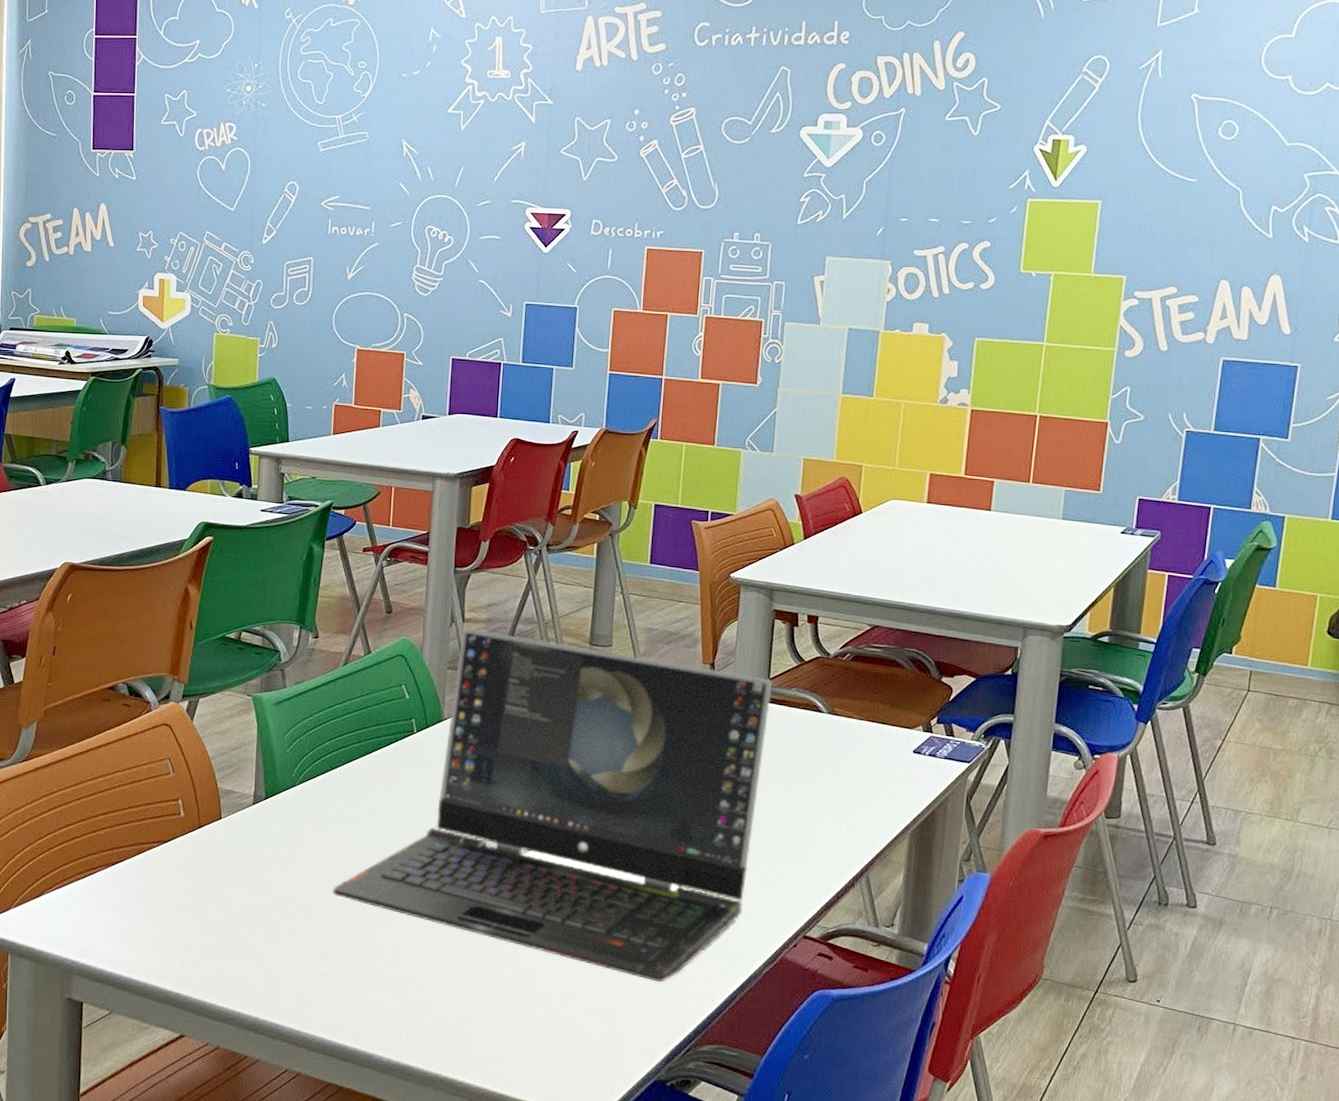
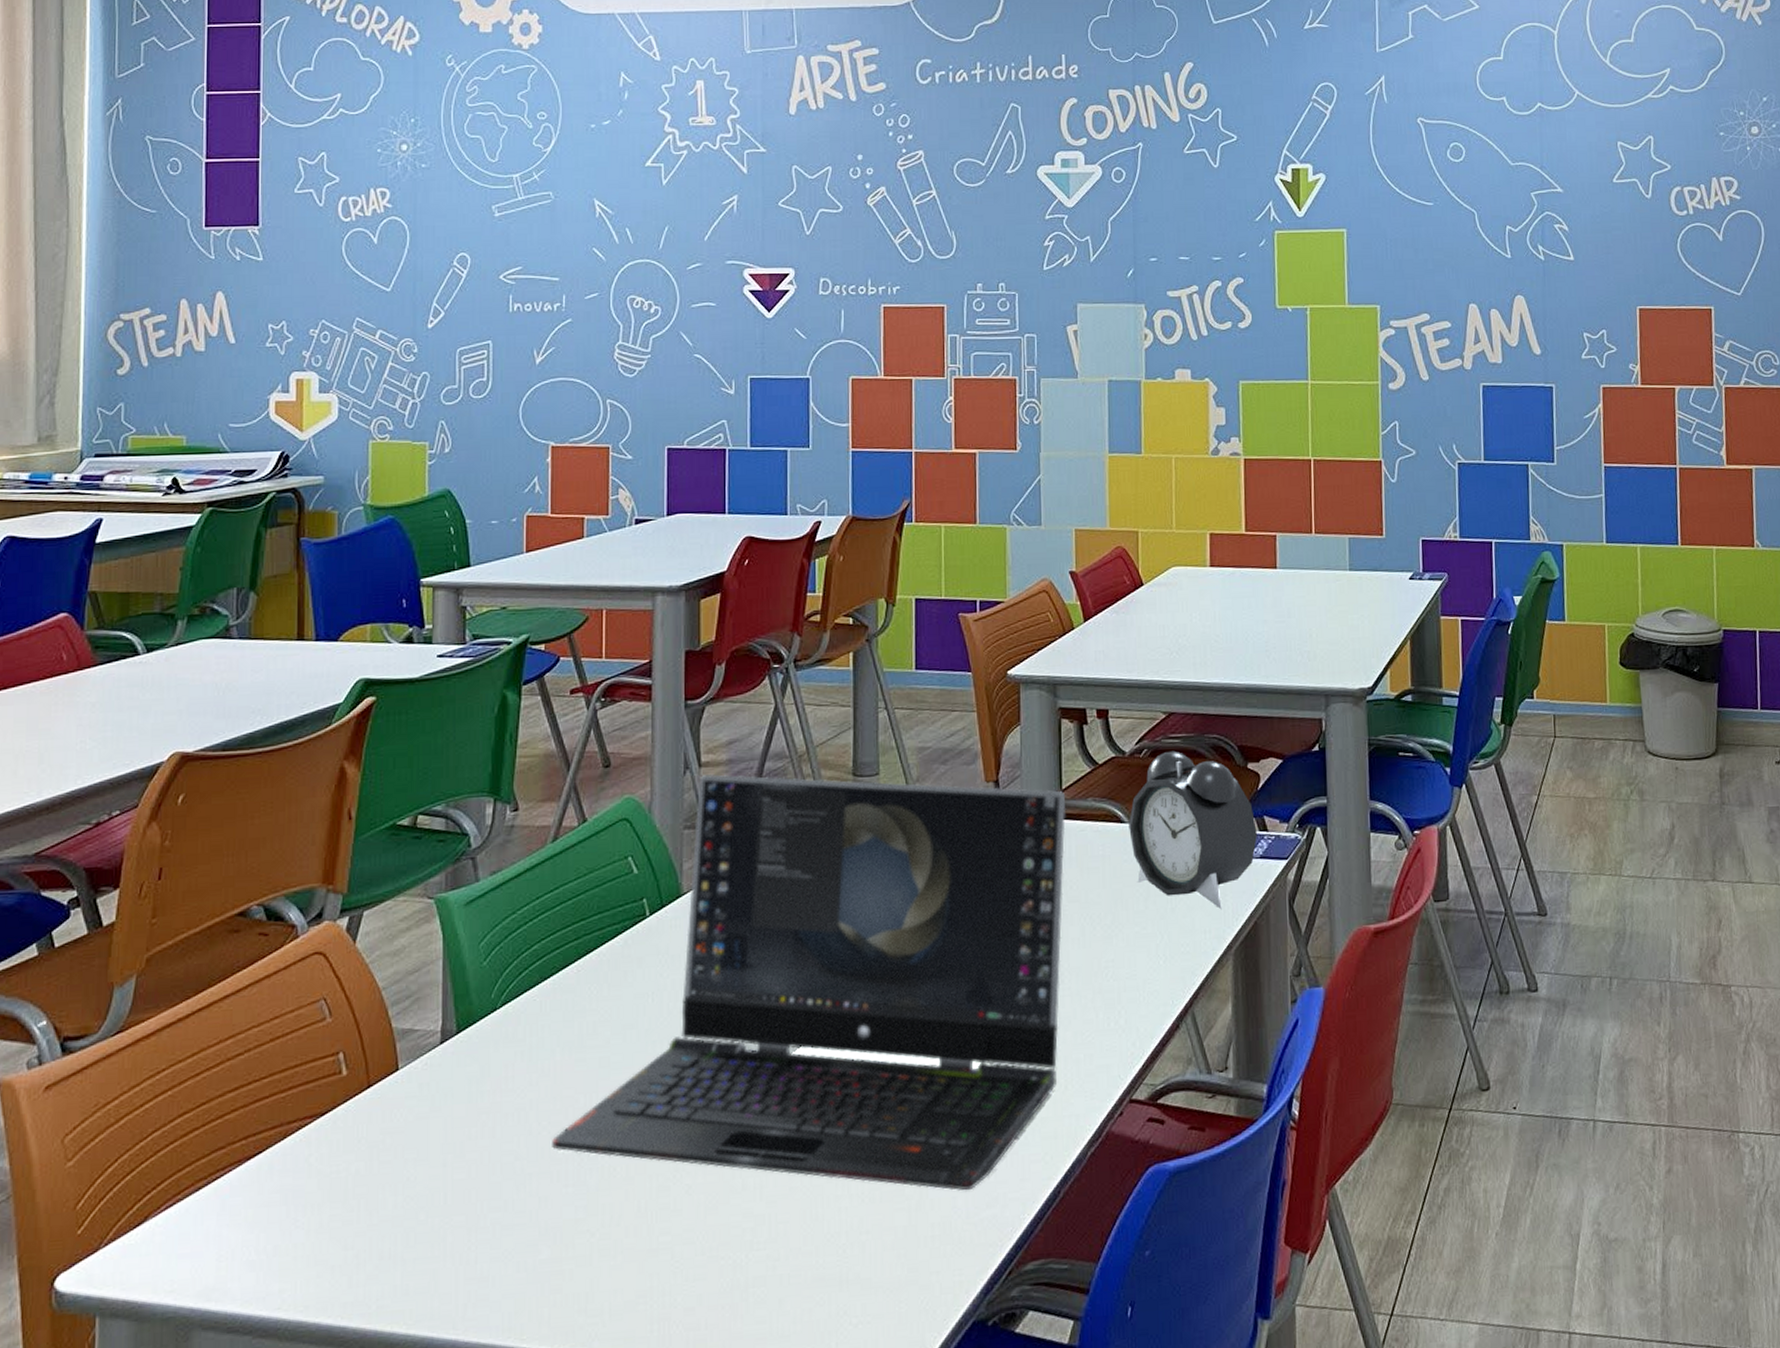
alarm clock: none [826,658,944,796] -> present [1129,750,1257,910]

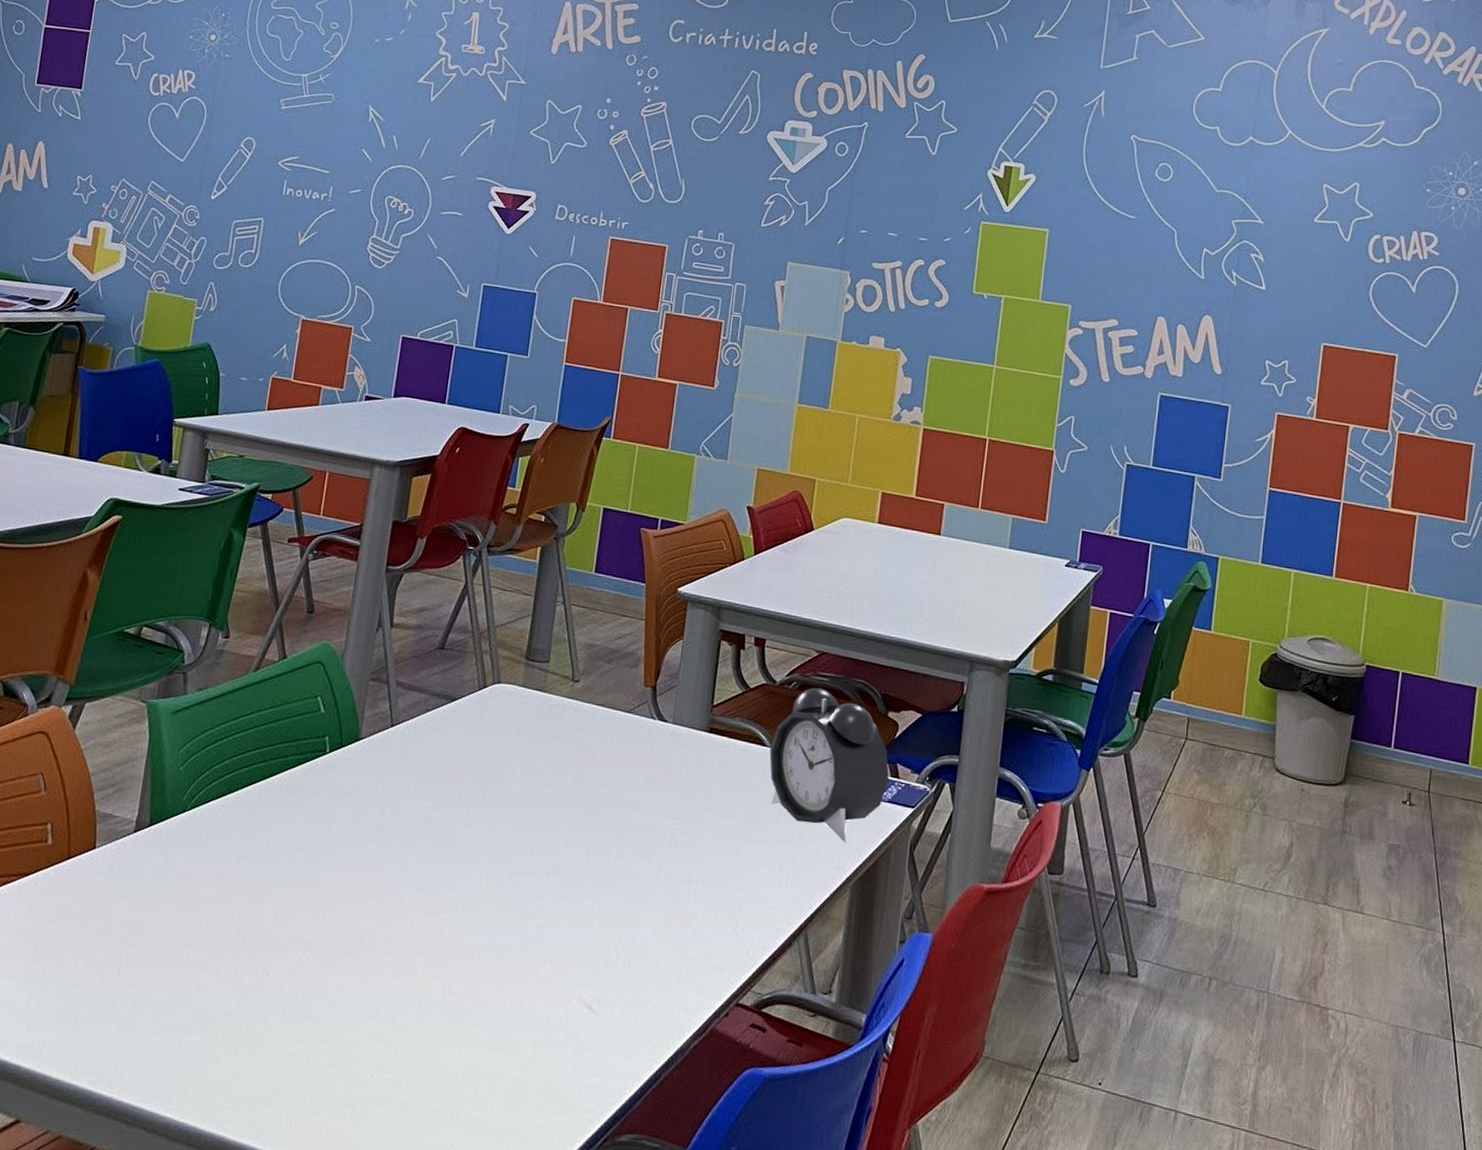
laptop computer: present [552,773,1066,1191] -> none [216,634,716,1057]

